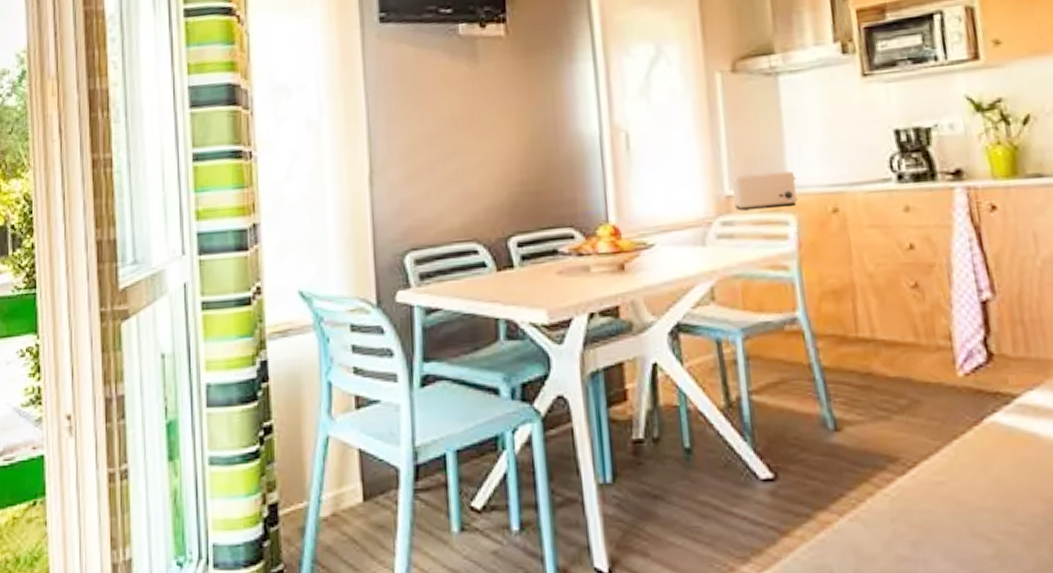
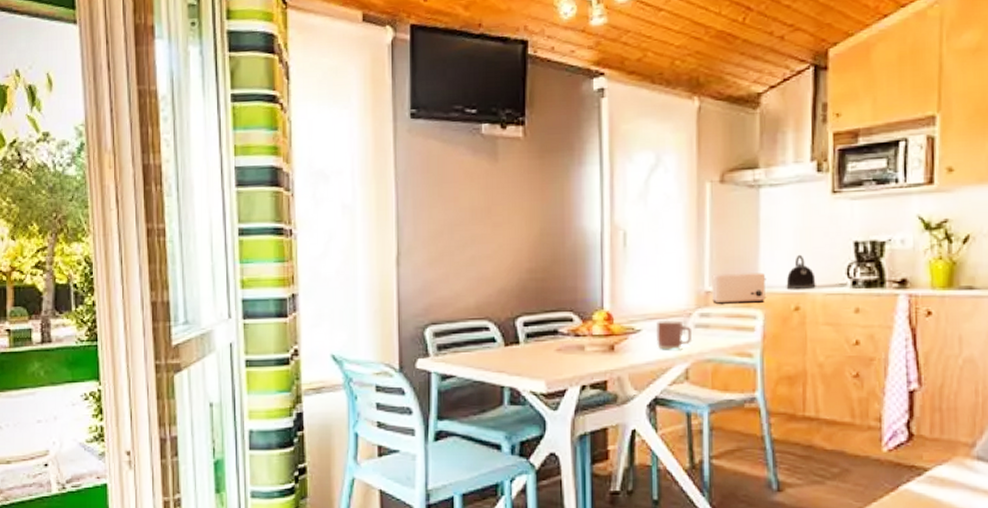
mug: none [671,230,716,267] -> present [655,319,693,350]
kettle: none [819,147,855,190] -> present [786,254,816,290]

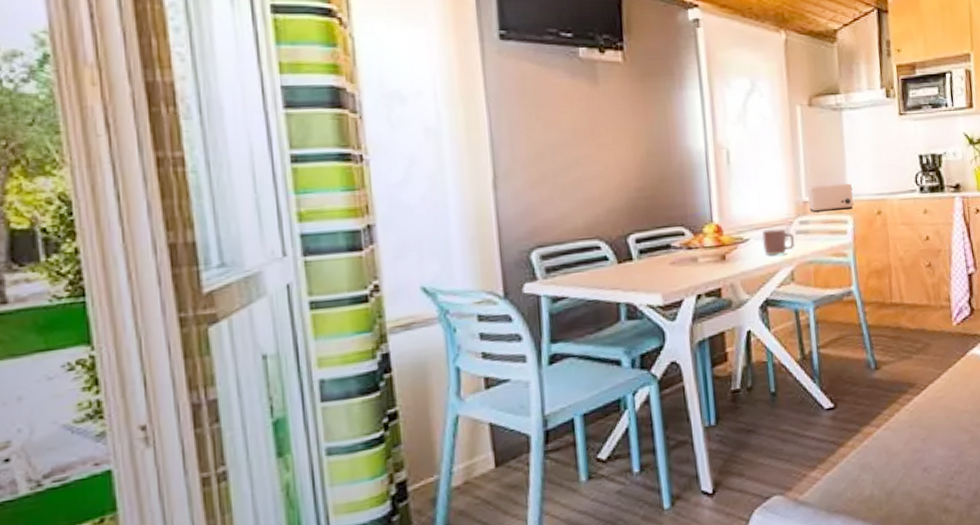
kettle: present [786,254,816,290] -> none [869,166,893,198]

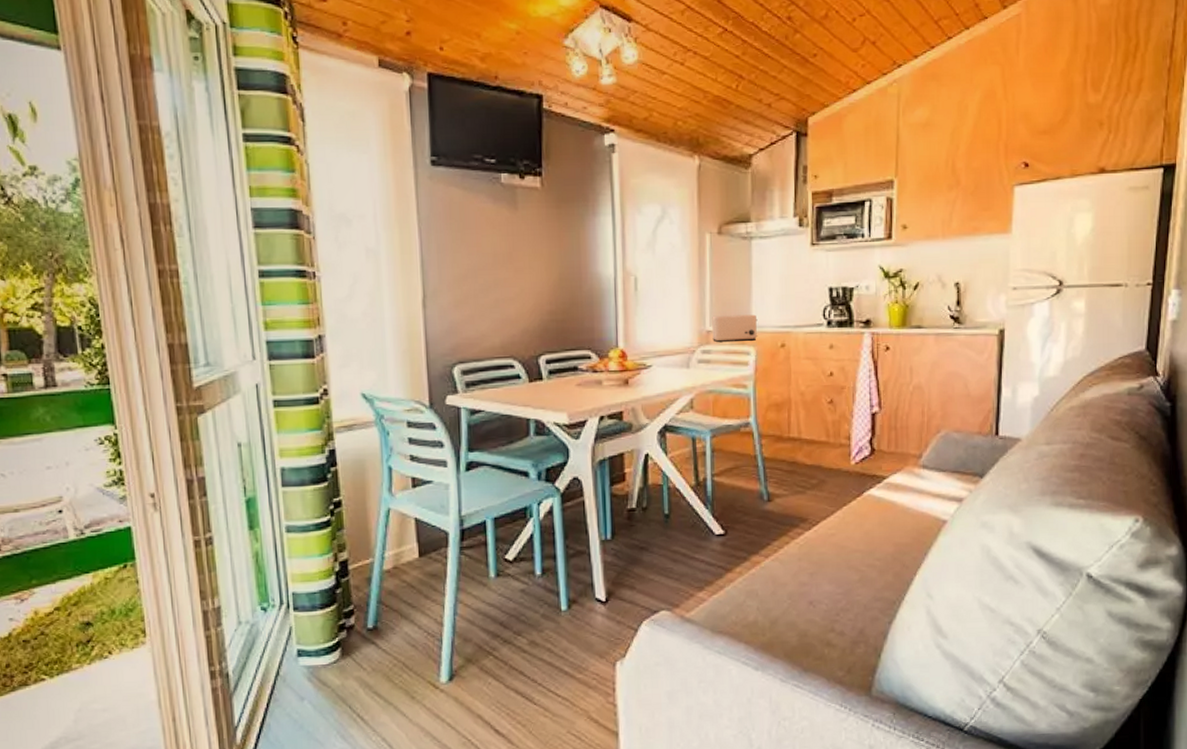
mug: present [762,228,795,256] -> none [664,356,696,383]

